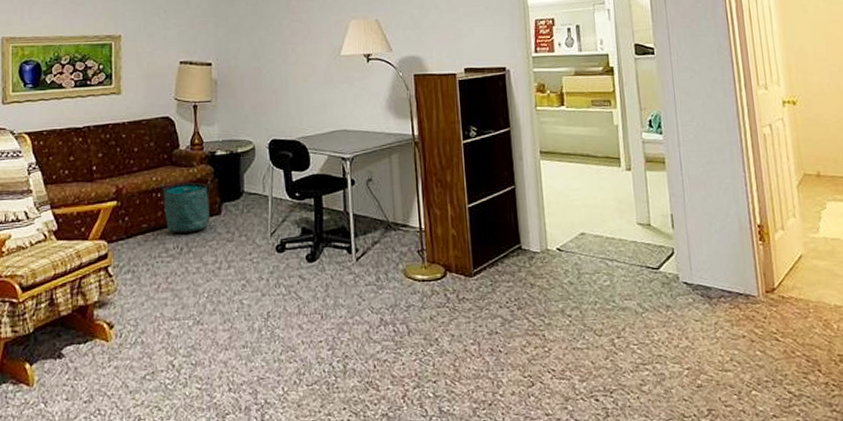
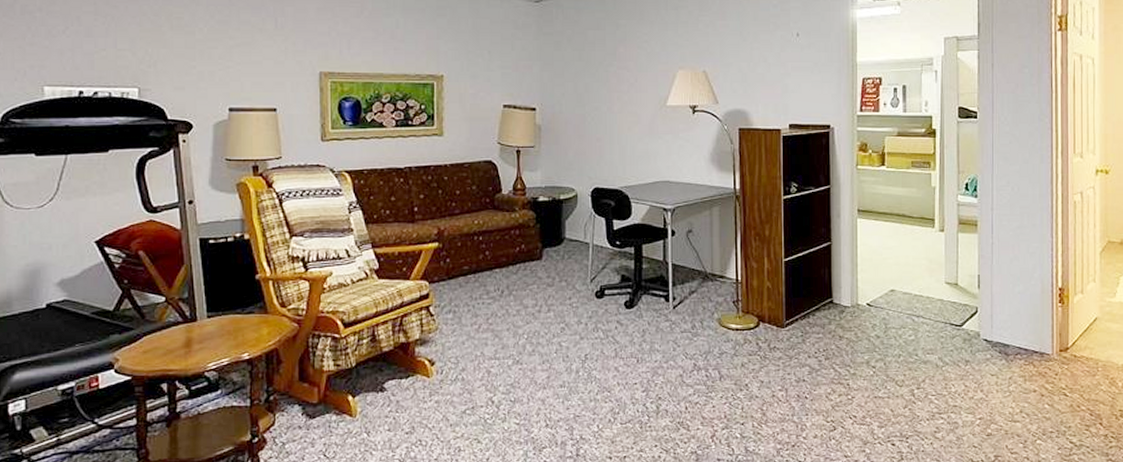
storage basket: present [160,181,210,233] -> none [481,226,532,276]

